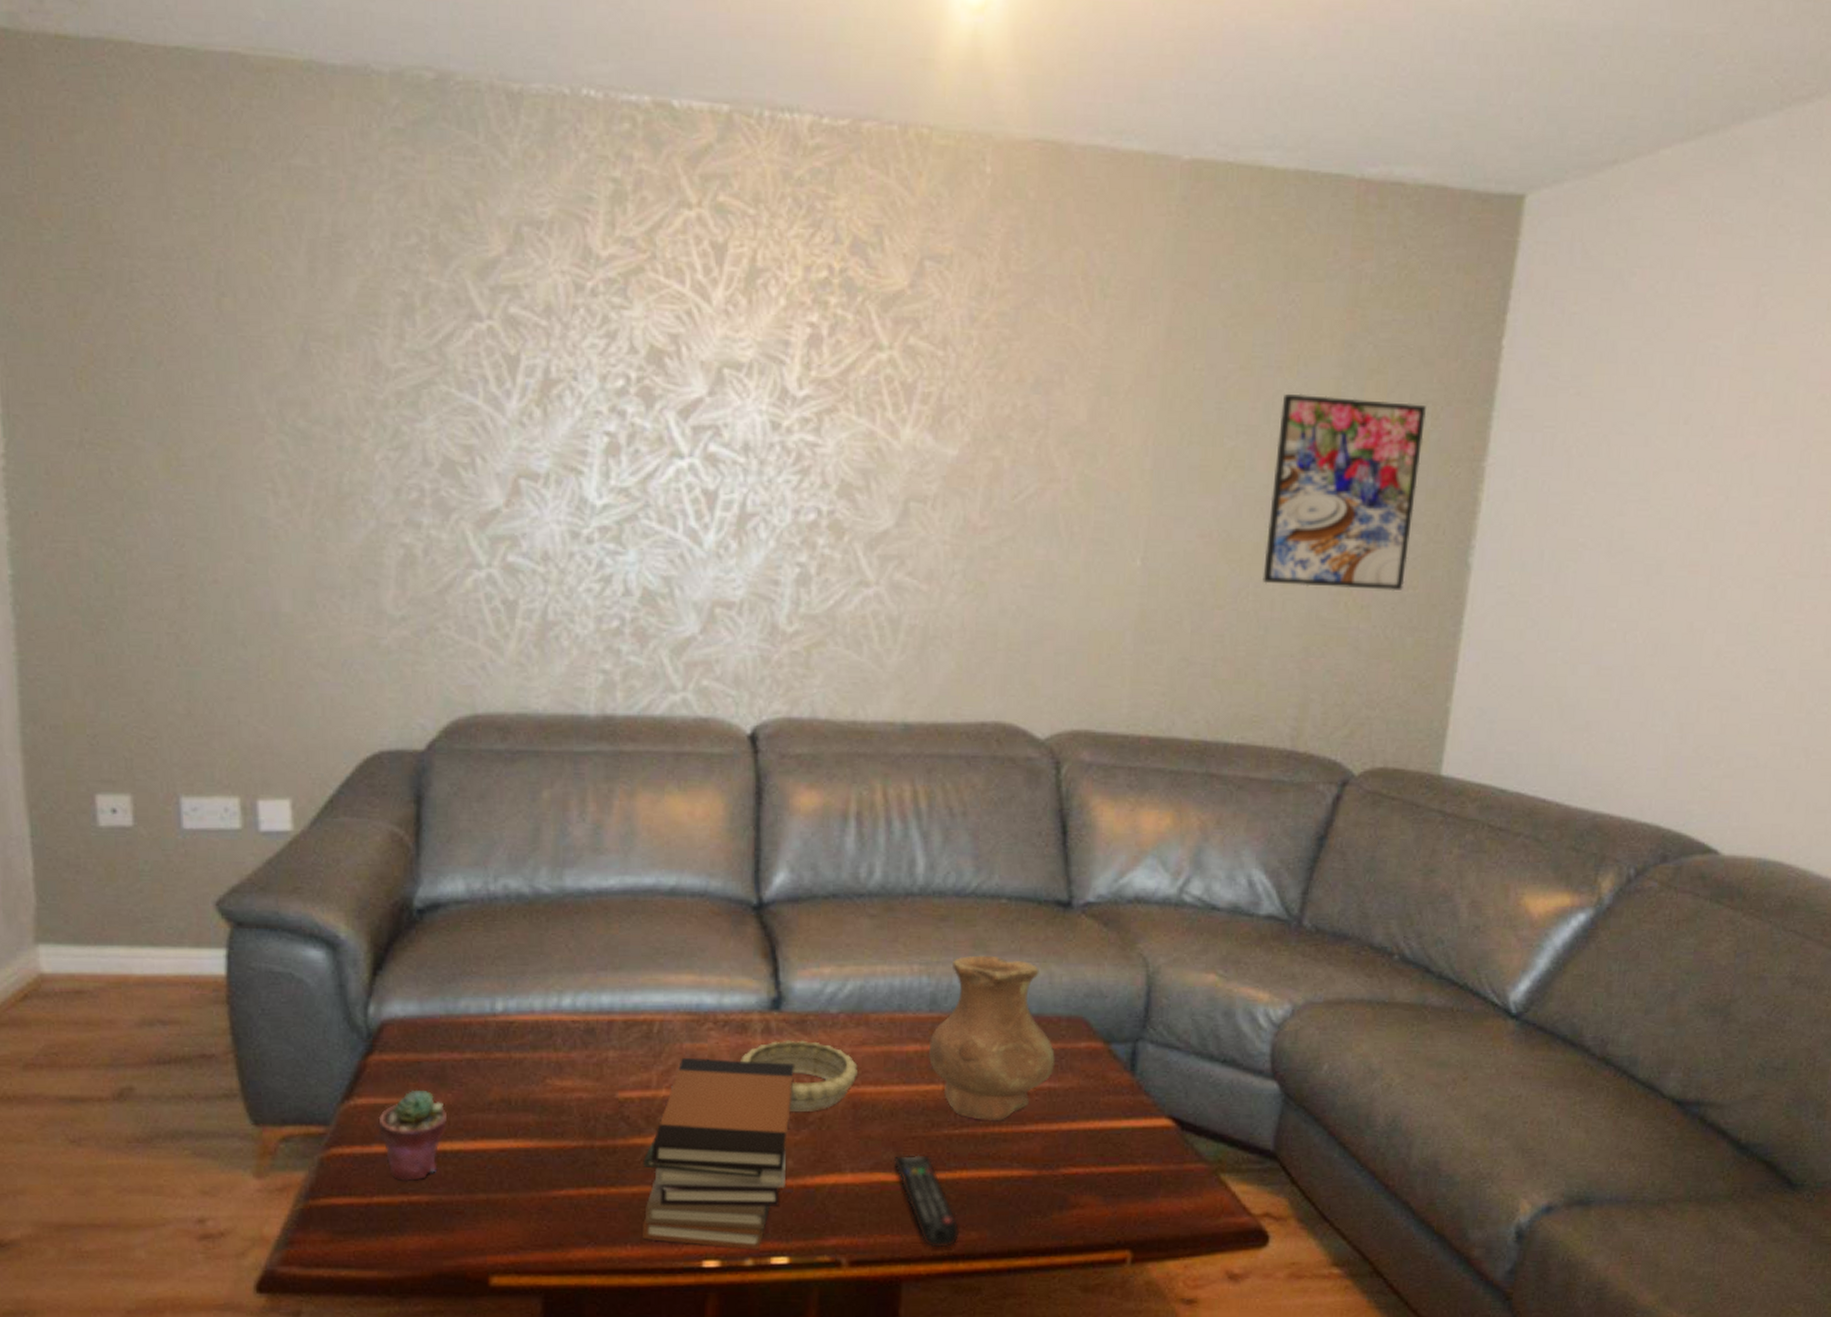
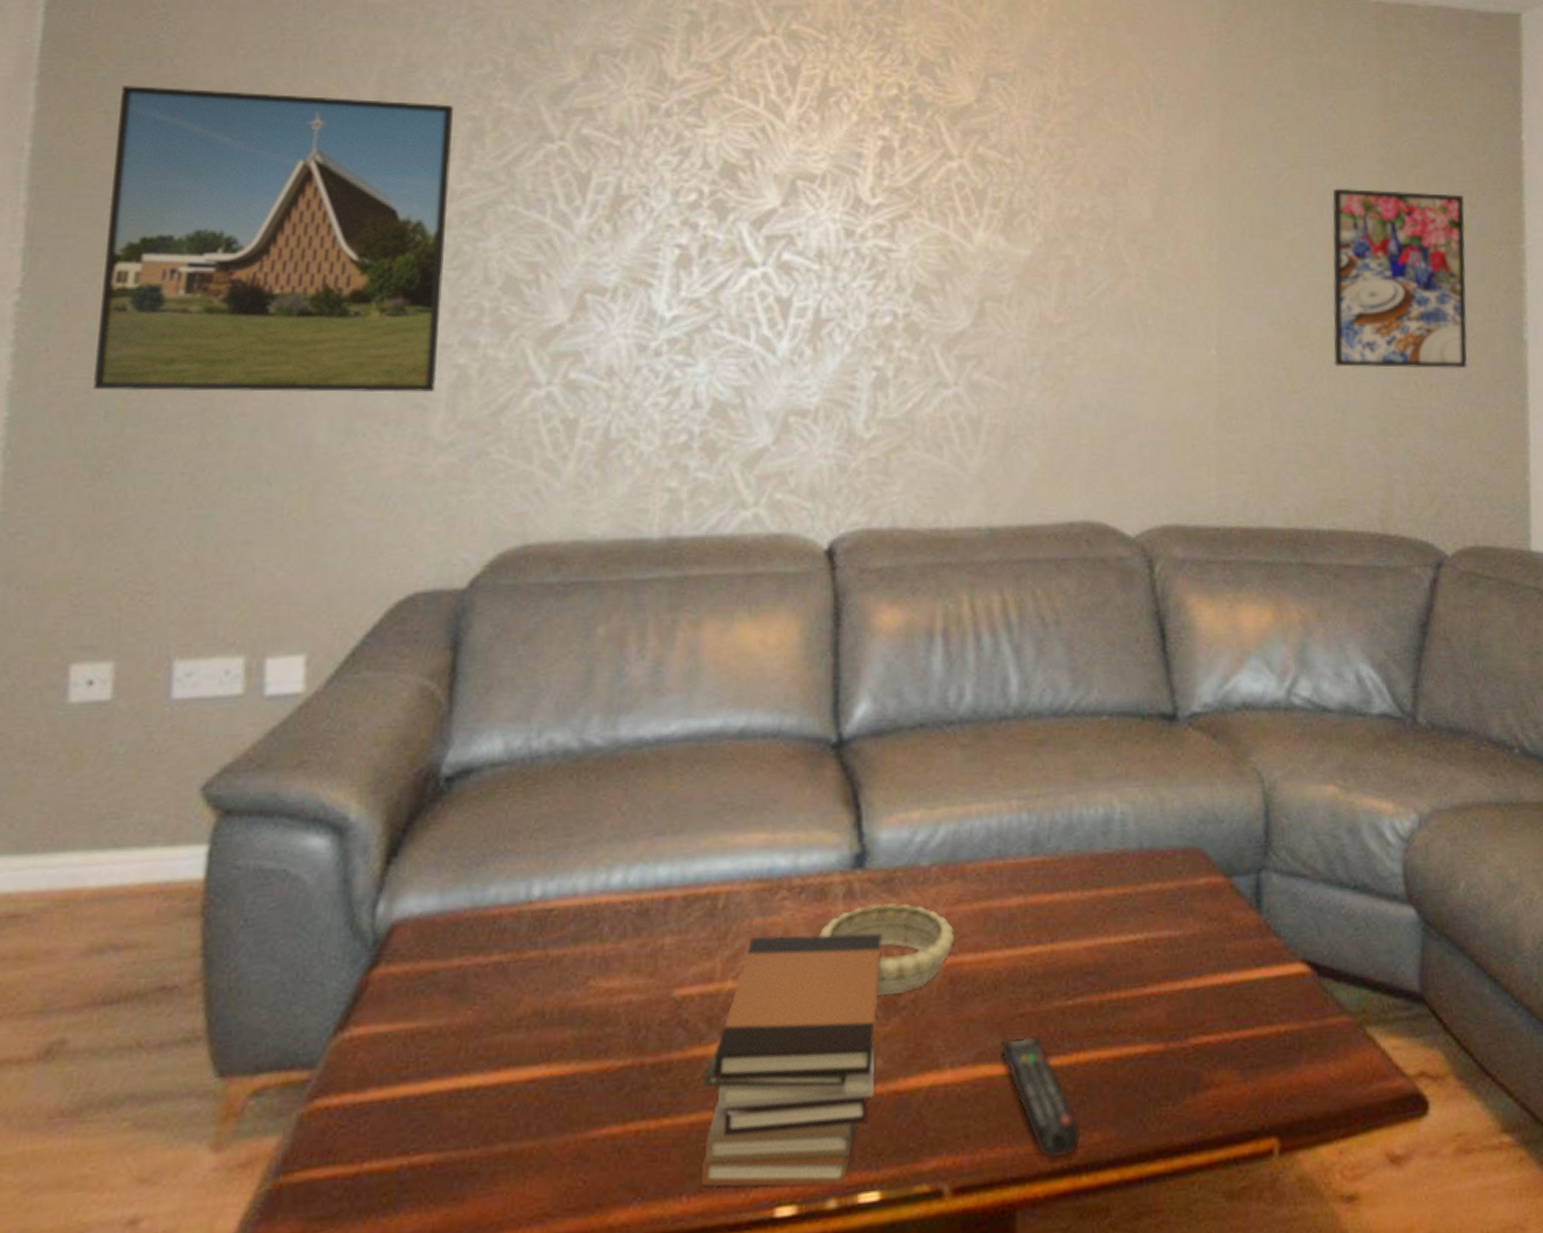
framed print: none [68,251,386,570] -> present [93,85,453,393]
potted succulent: present [377,1089,447,1182] -> none [375,1008,465,1138]
vase: present [928,955,1056,1120] -> none [1032,782,1175,985]

